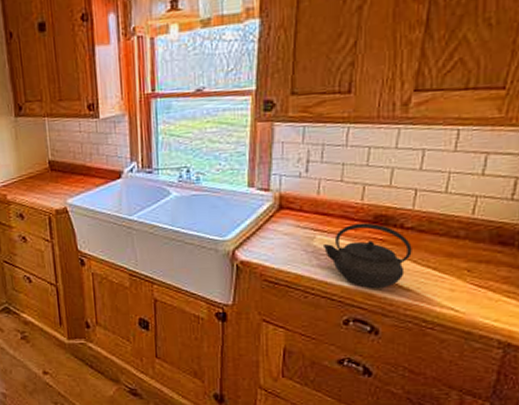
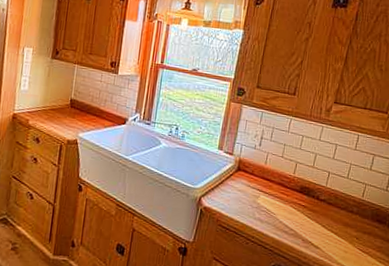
kettle: present [322,222,412,289] -> none [264,190,323,244]

